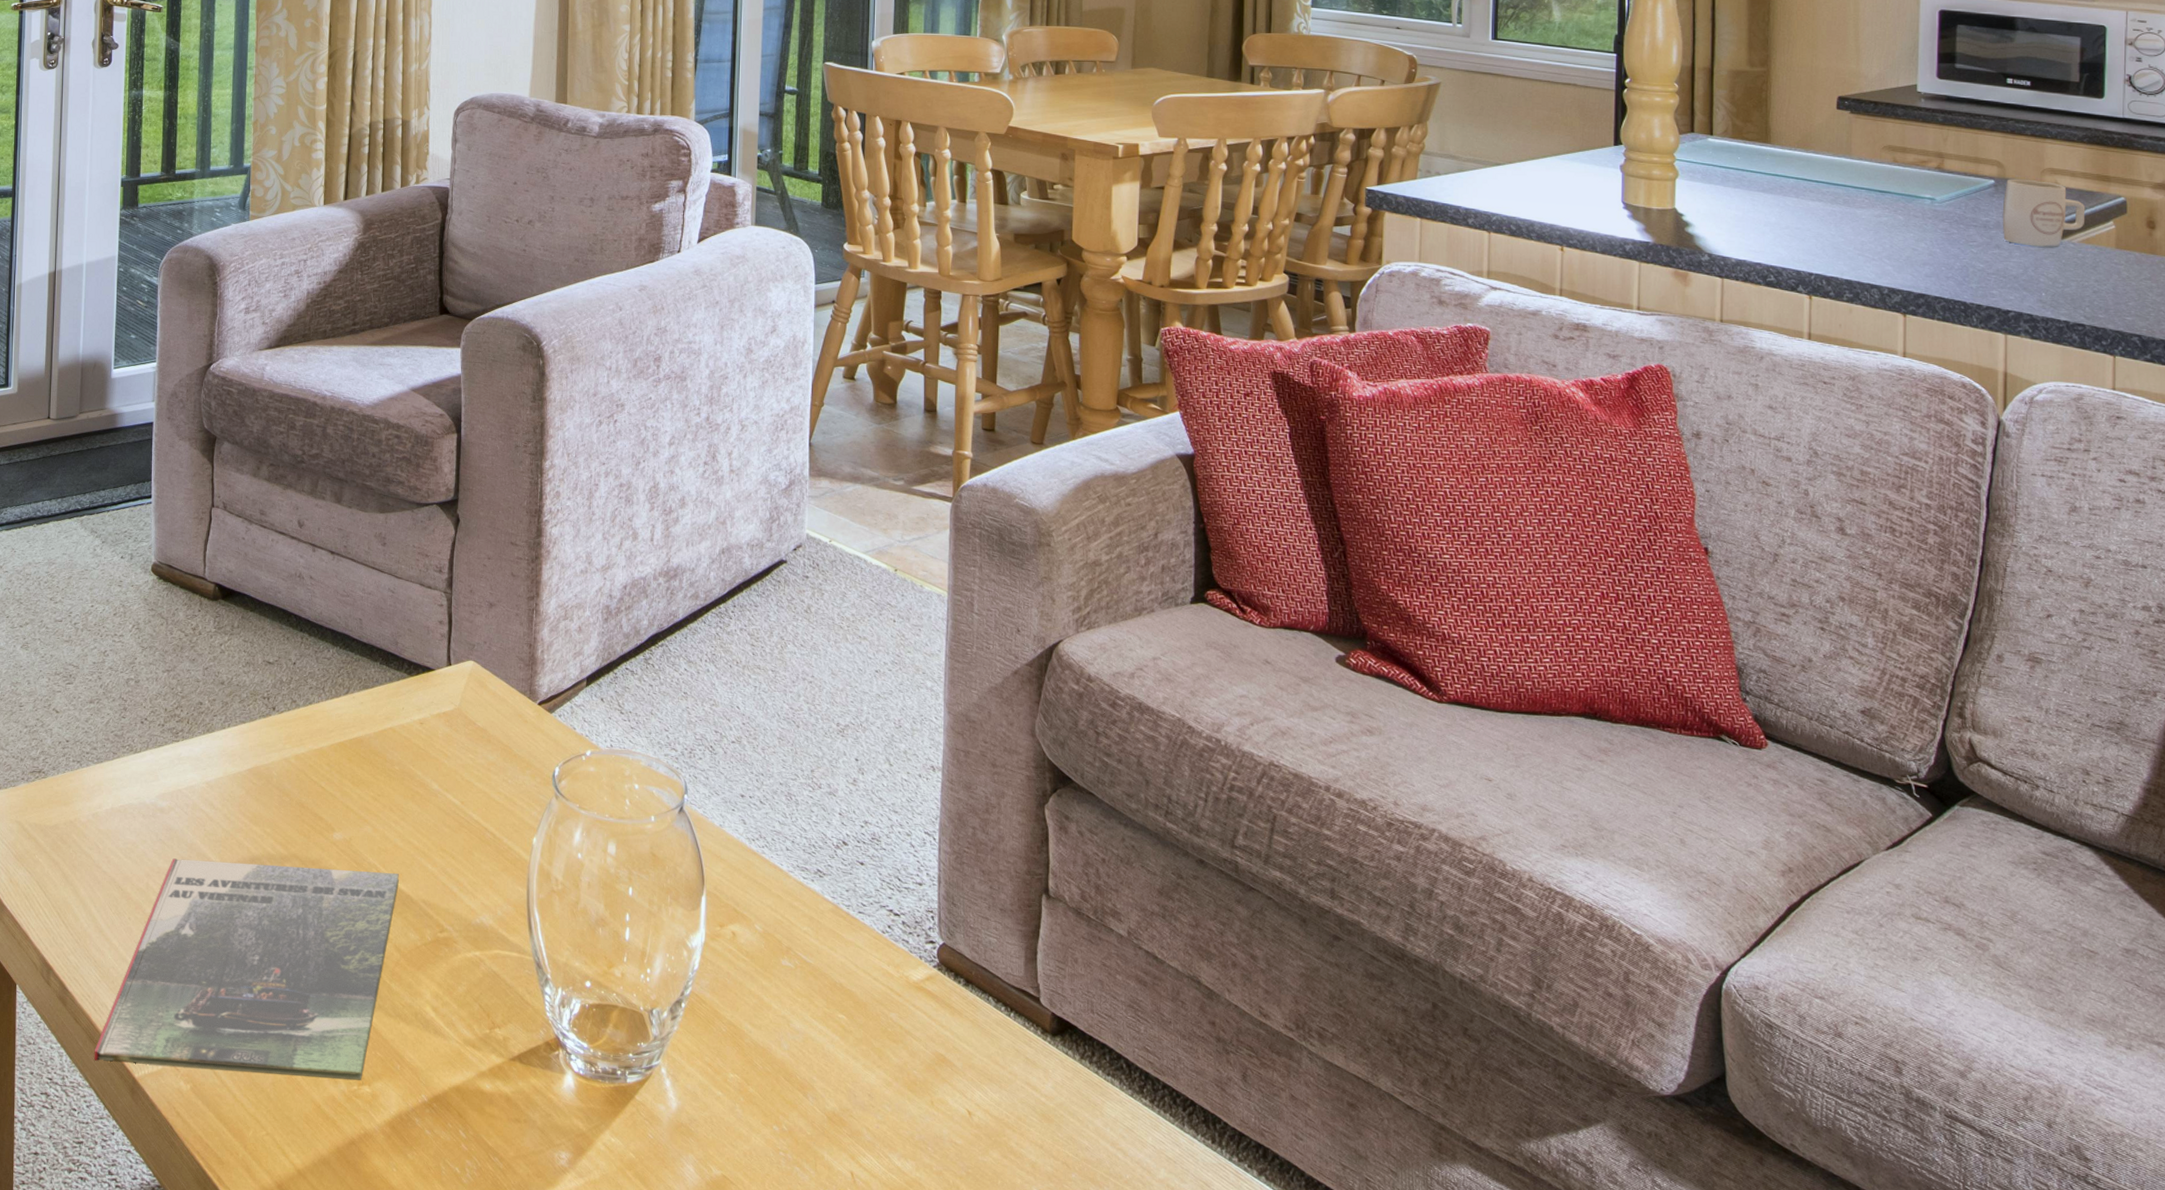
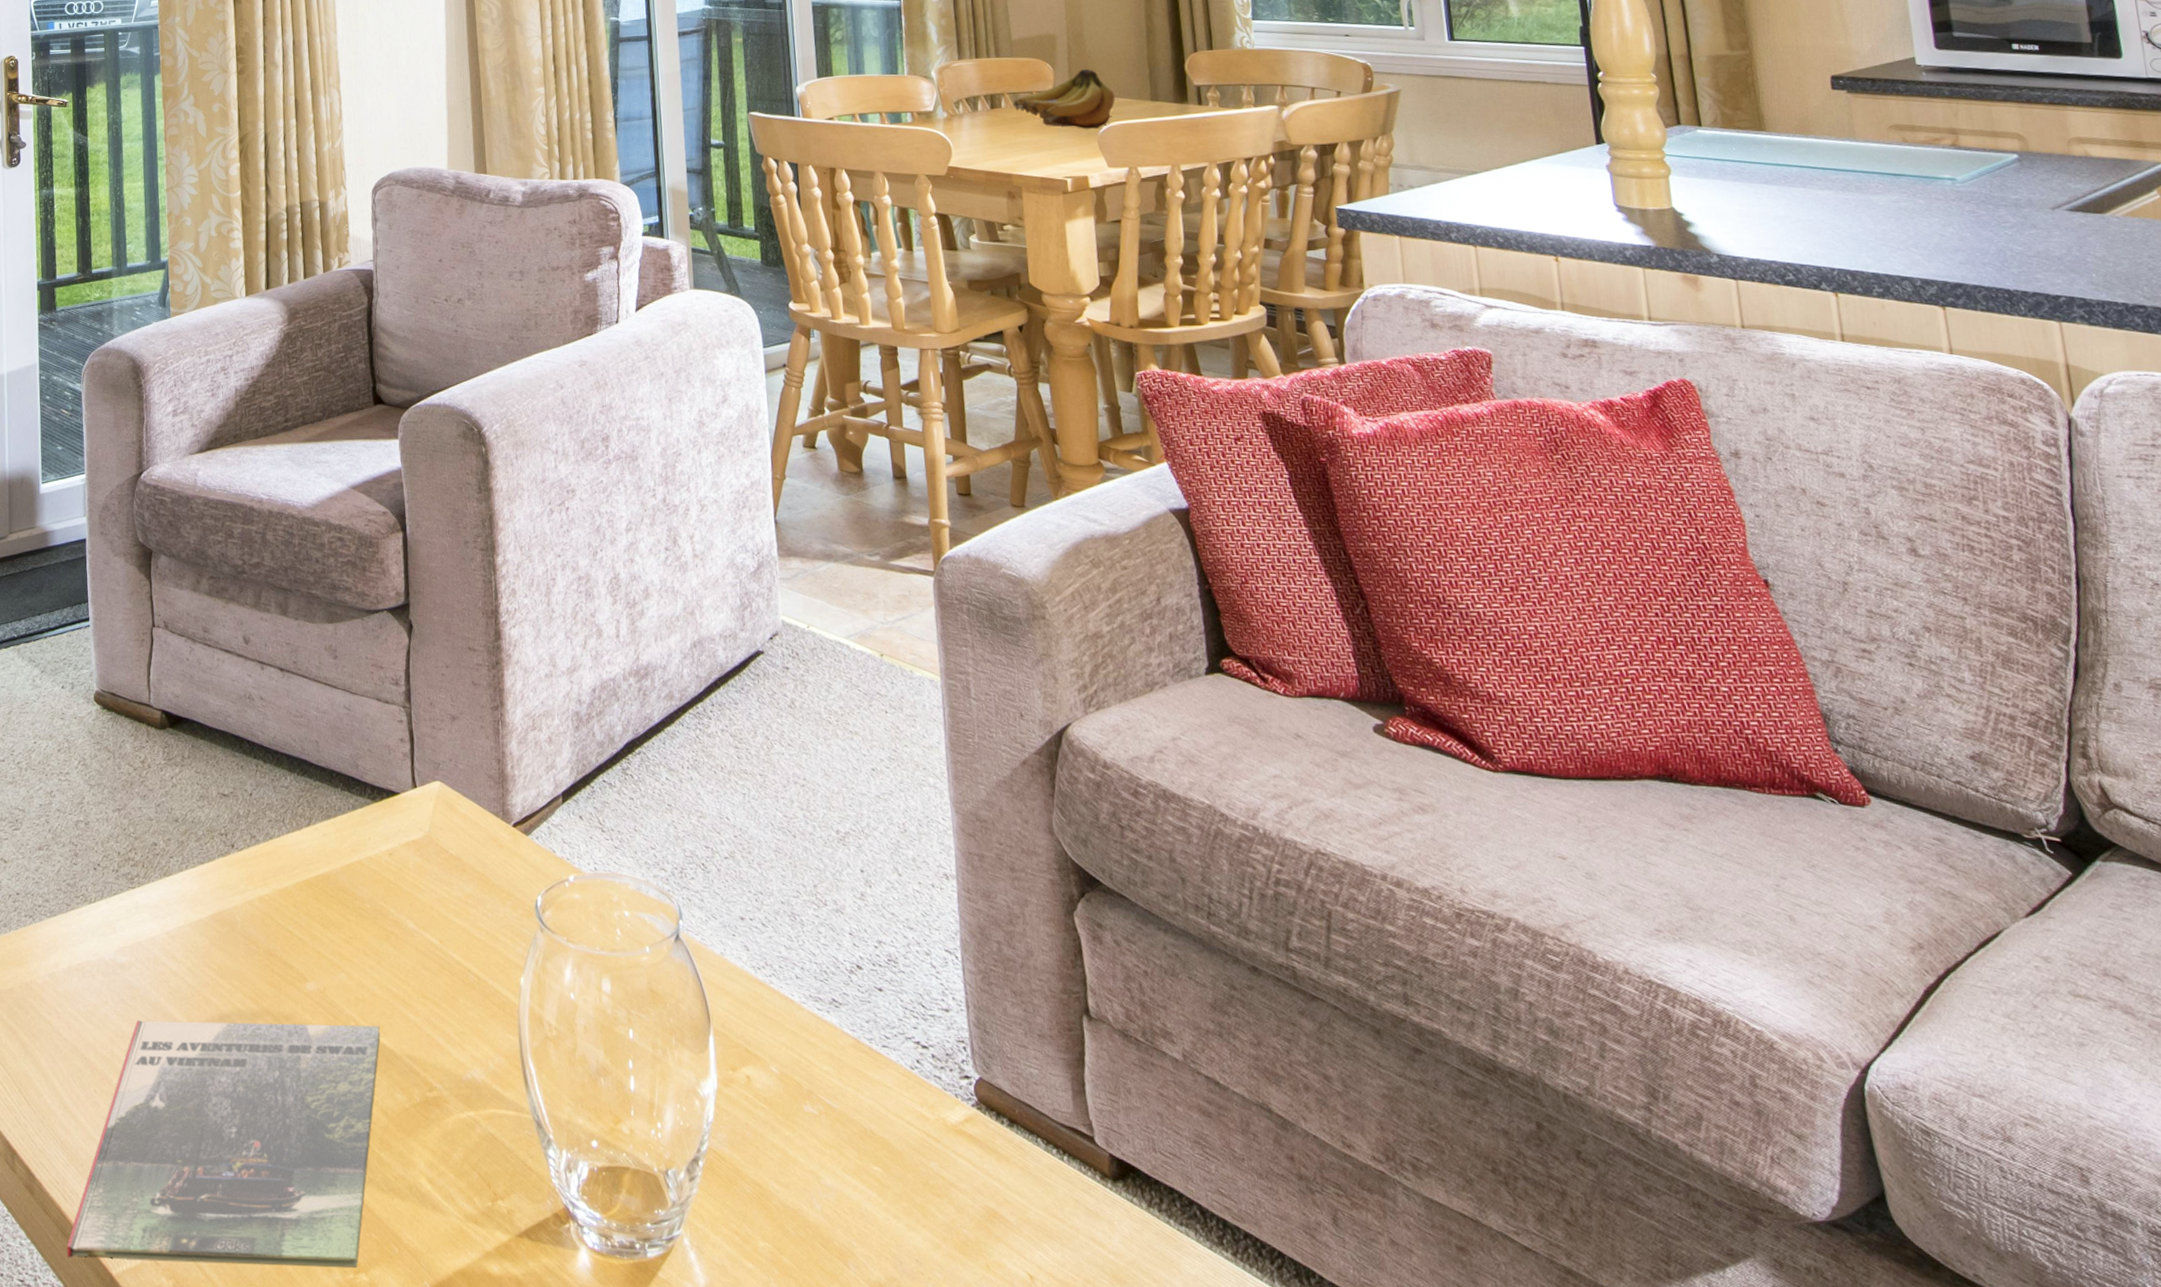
fruit: none [1076,43,1173,101] -> present [1012,69,1115,130]
mug: present [2002,179,2086,248] -> none [2030,151,2126,225]

